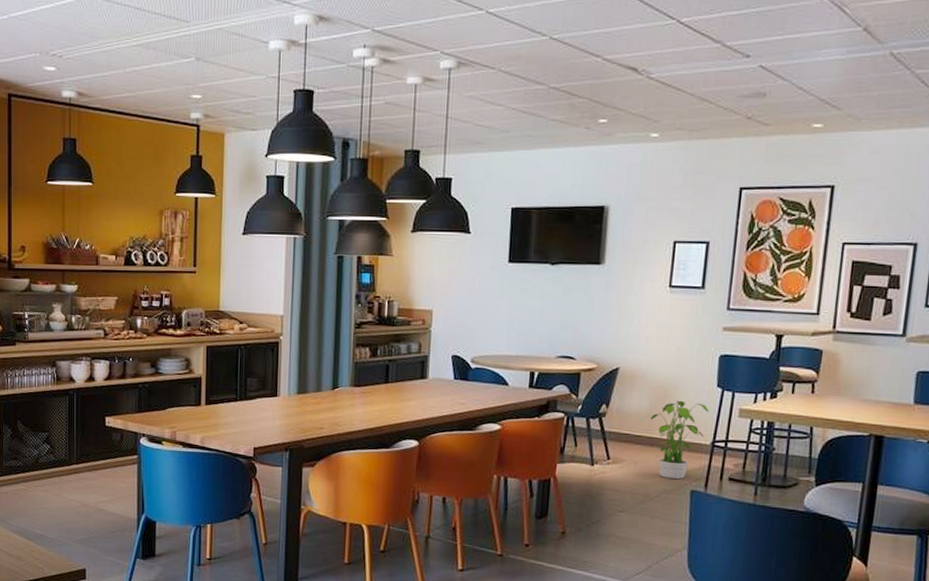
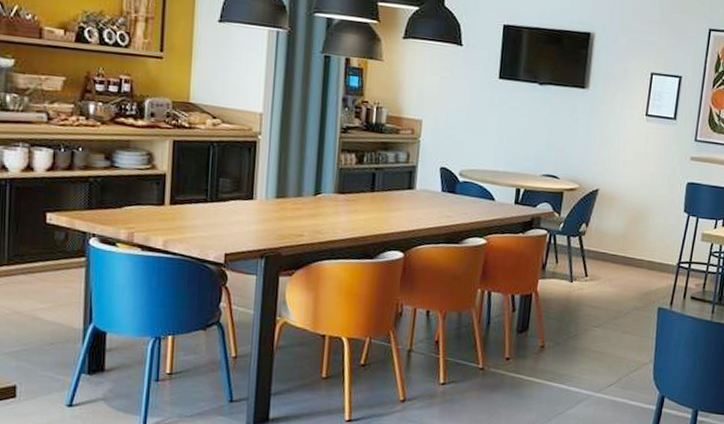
potted plant: present [650,400,709,480] -> none [624,223,677,297]

